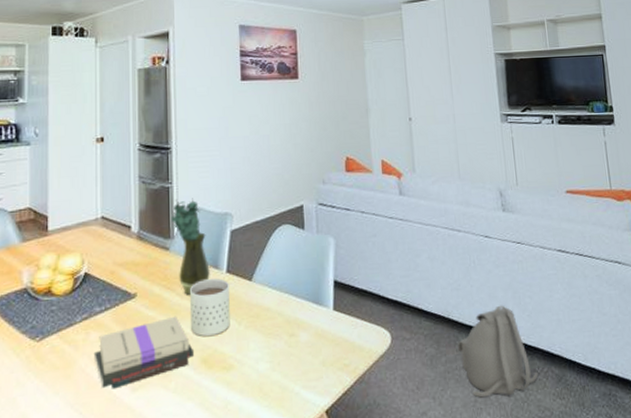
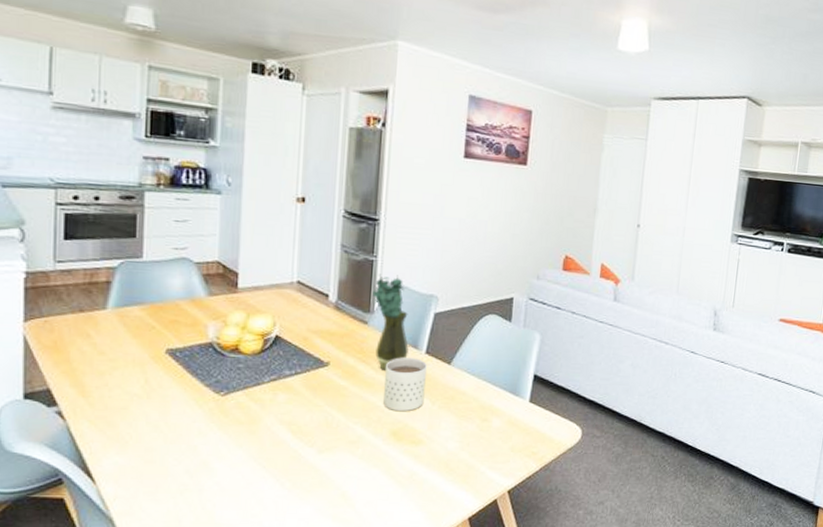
books: present [93,316,195,389] -> none [280,388,385,449]
backpack: present [458,305,539,398] -> none [644,417,715,496]

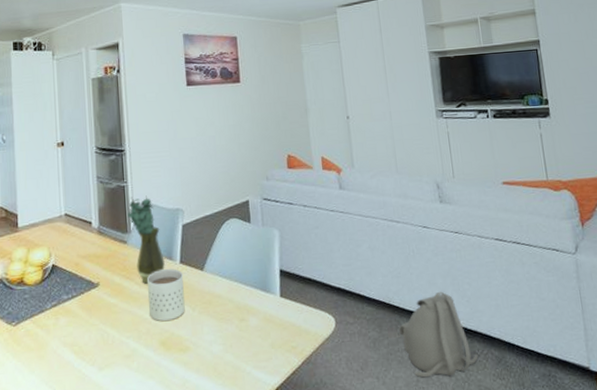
backpack: none [644,417,715,496] -> present [399,291,479,378]

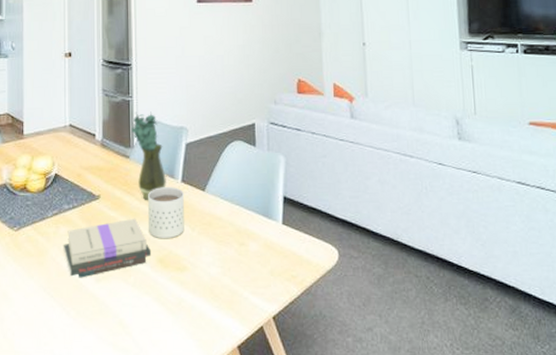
books: none [63,303,154,368] -> present [63,218,152,278]
backpack: present [399,291,479,378] -> none [406,232,491,320]

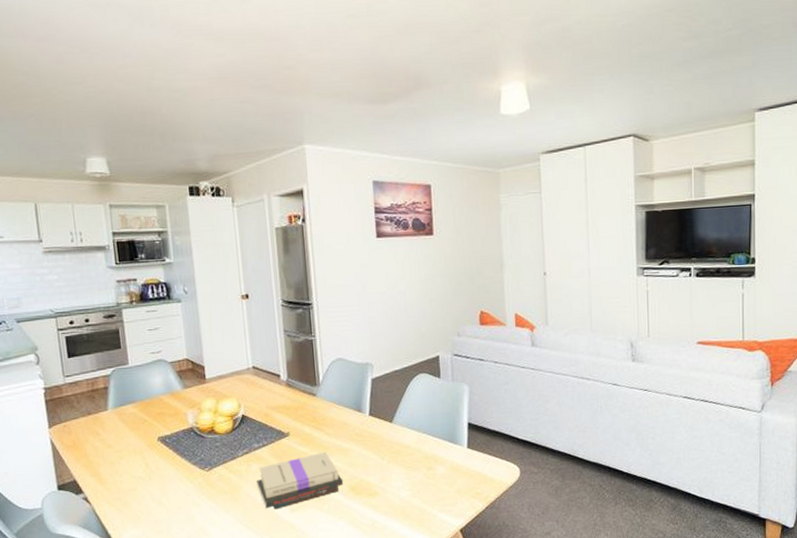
vase: present [131,111,166,200] -> none [316,350,354,434]
mug: present [147,187,184,239] -> none [336,420,374,469]

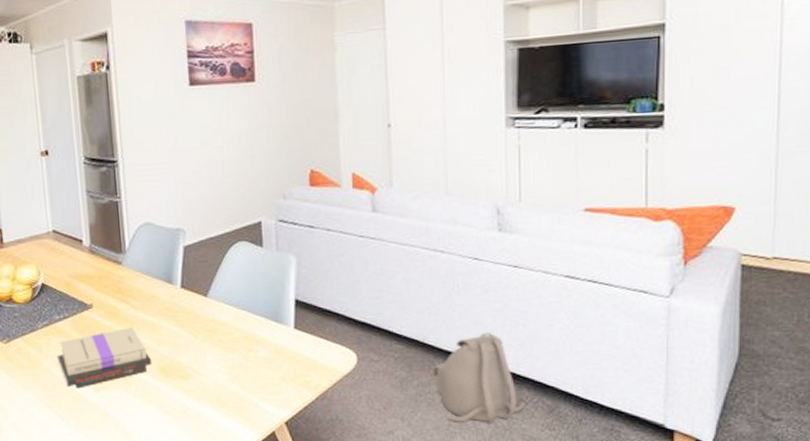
backpack: none [582,445,655,522] -> present [433,332,526,422]

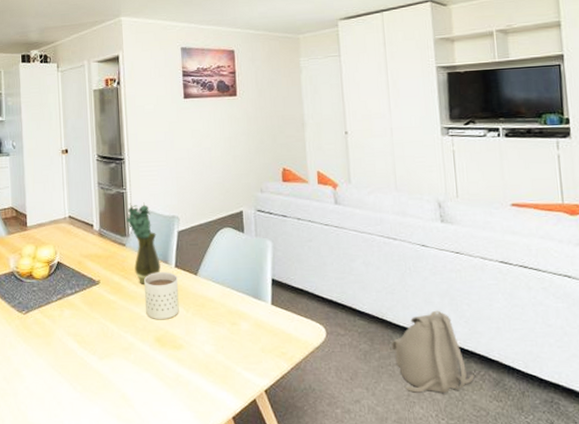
books: present [56,327,152,389] -> none [67,301,150,356]
vase: none [122,213,164,308] -> present [126,202,161,284]
mug: none [144,293,187,348] -> present [143,272,179,320]

